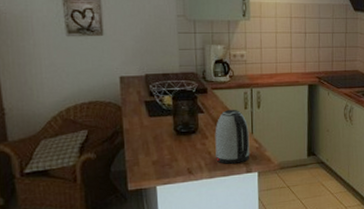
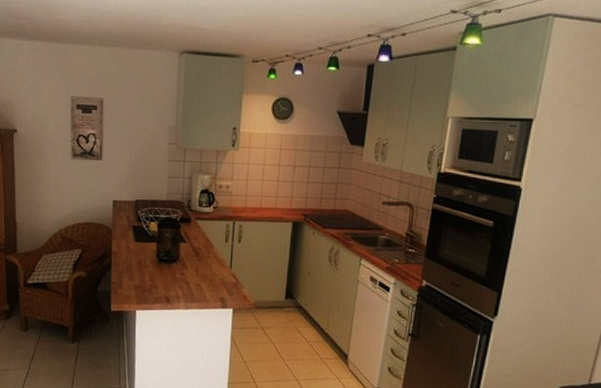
kettle: present [215,109,250,164] -> none [193,241,228,298]

